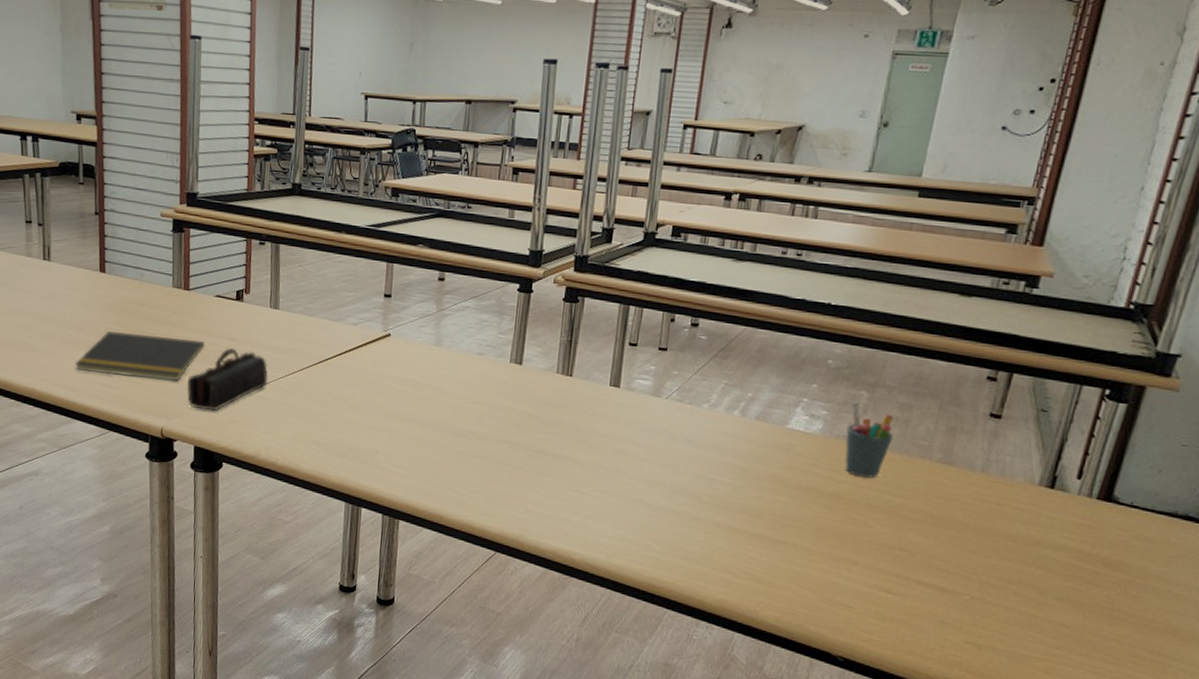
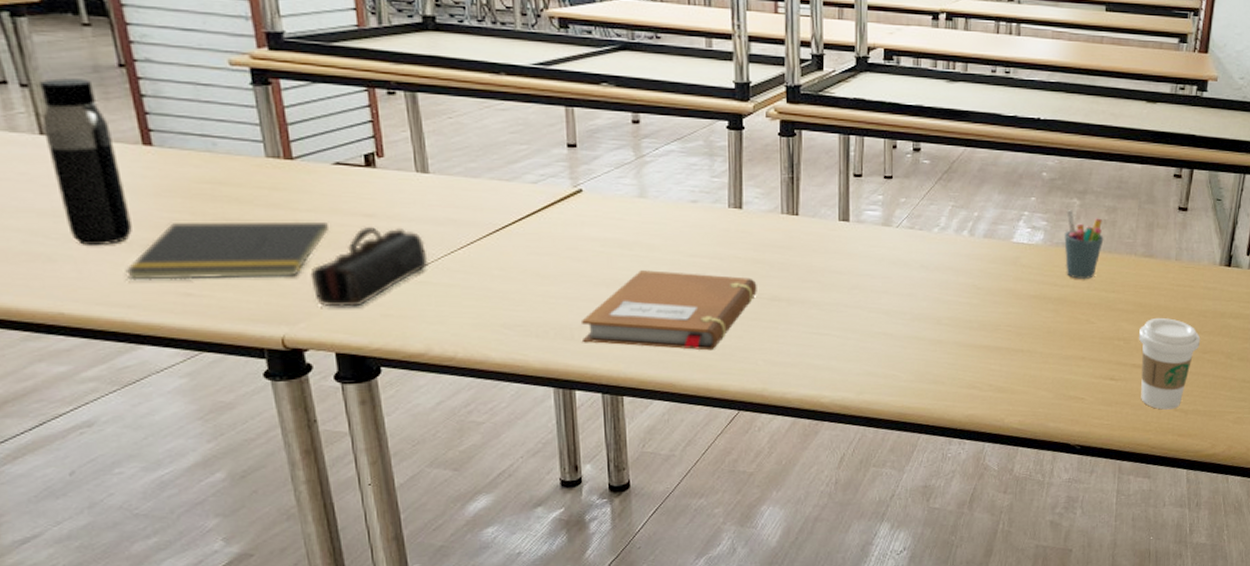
water bottle: none [45,220,85,343] -> present [40,78,132,245]
notebook: none [373,410,527,492] -> present [580,270,757,351]
coffee cup: none [923,533,1007,641] -> present [1138,317,1201,410]

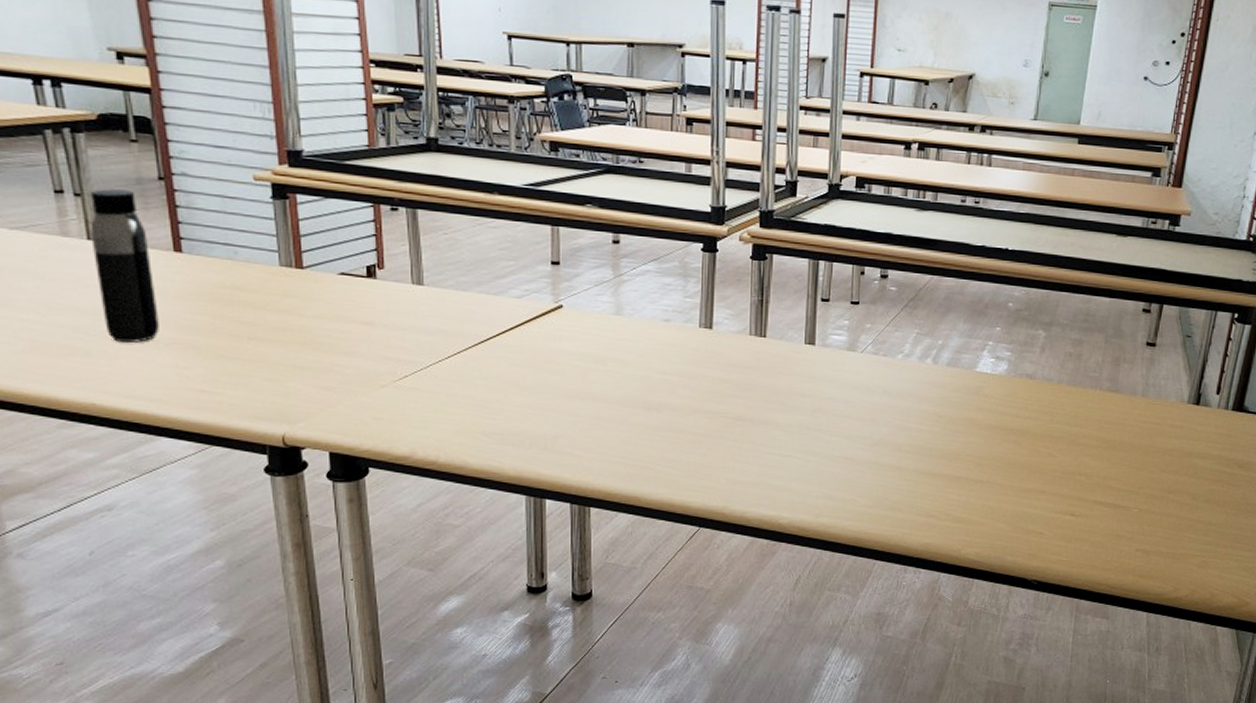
notepad: present [124,221,329,281] -> none [150,324,330,379]
pencil case: present [310,227,429,307] -> none [312,334,418,409]
notebook: present [580,270,757,351] -> none [554,385,723,467]
pen holder: present [1064,210,1104,280] -> none [1028,341,1069,413]
coffee cup: present [1138,317,1201,410] -> none [1101,454,1166,549]

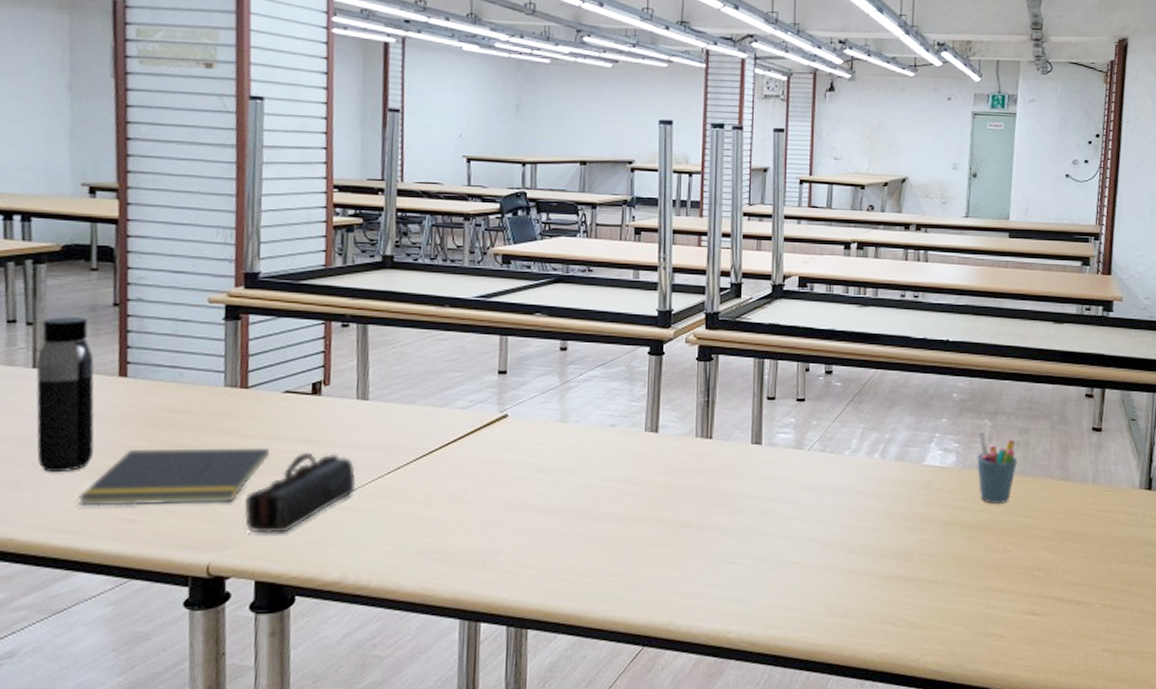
notepad: none [150,324,330,379] -> present [77,447,269,507]
pencil case: none [312,334,418,409] -> present [244,453,356,534]
pen holder: none [1028,341,1069,413] -> present [977,431,1018,505]

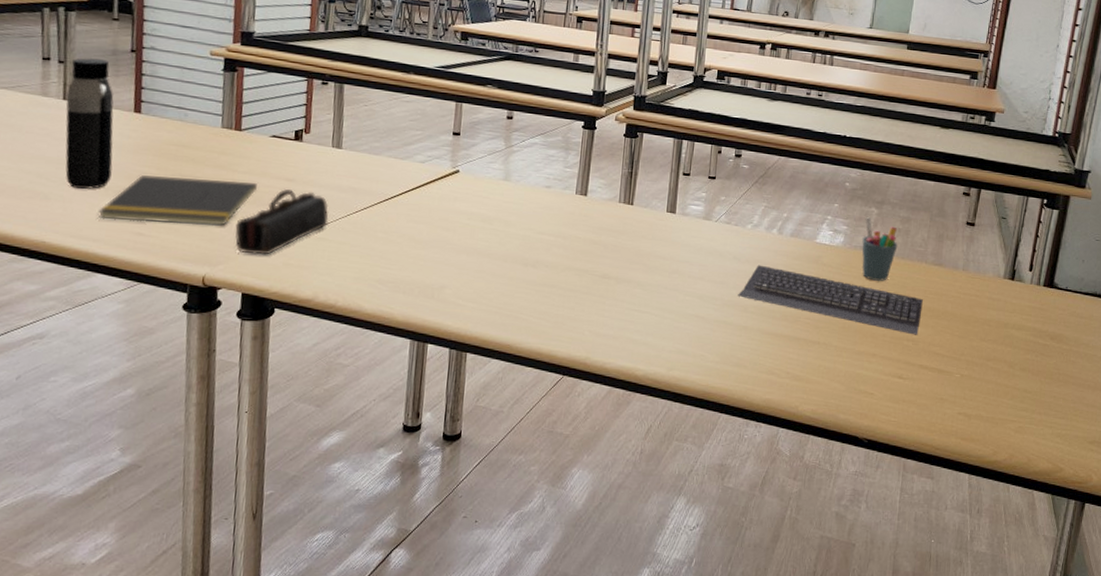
keyboard: none [840,496,1051,563] -> present [738,265,923,335]

